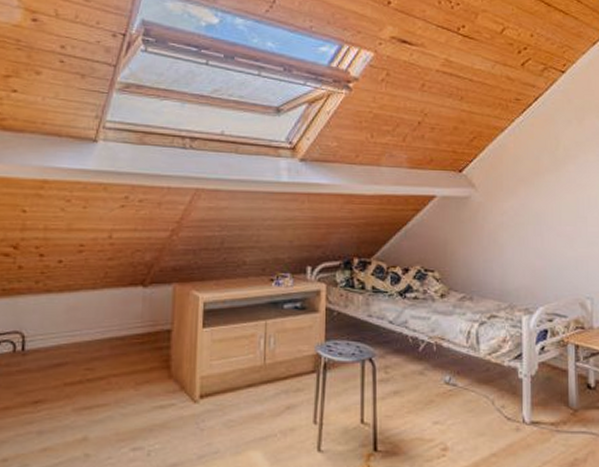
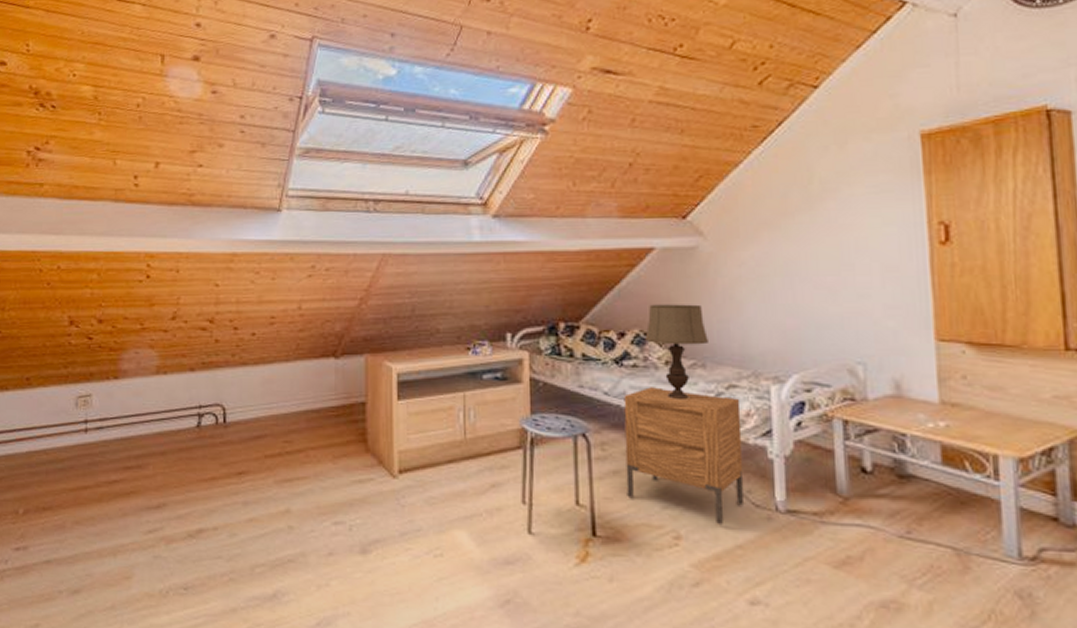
nightstand: none [404,317,499,437] -> present [623,387,745,526]
table lamp: none [425,245,476,327] -> present [645,304,708,399]

